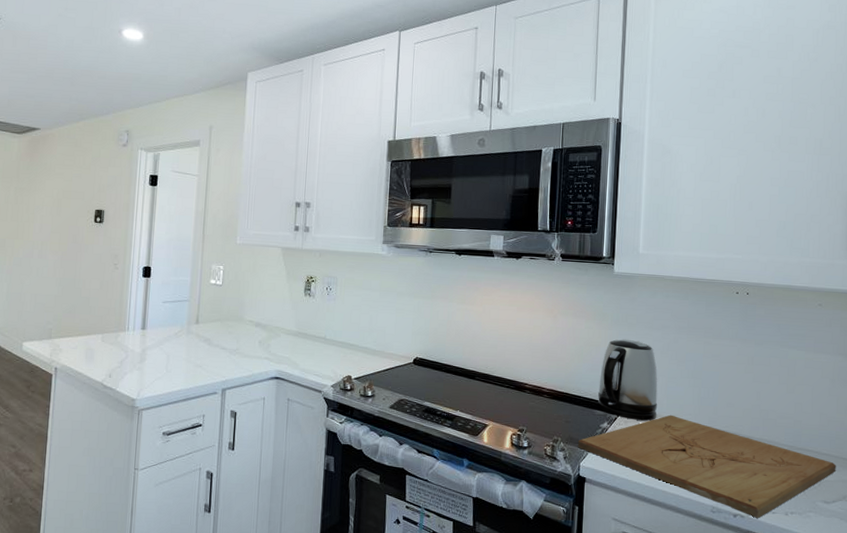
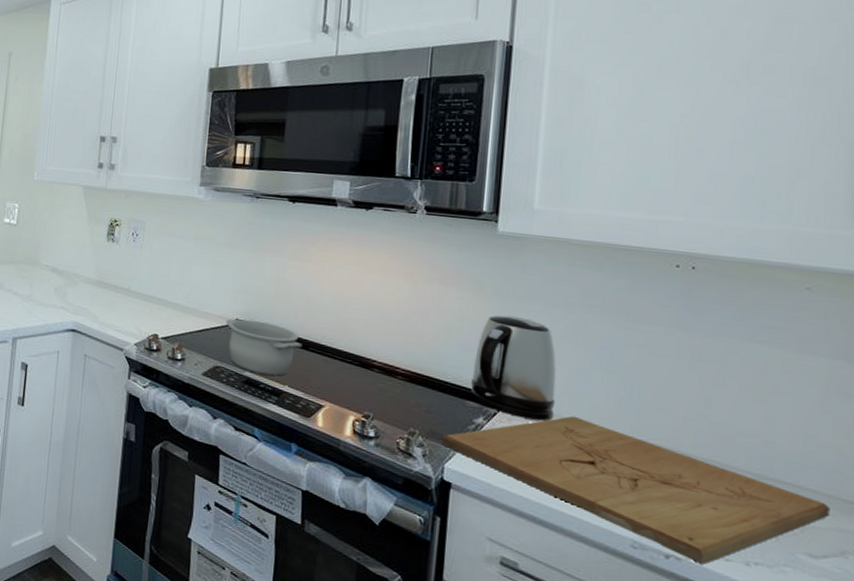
cooking pot: none [408,357,470,403] -> present [226,318,302,376]

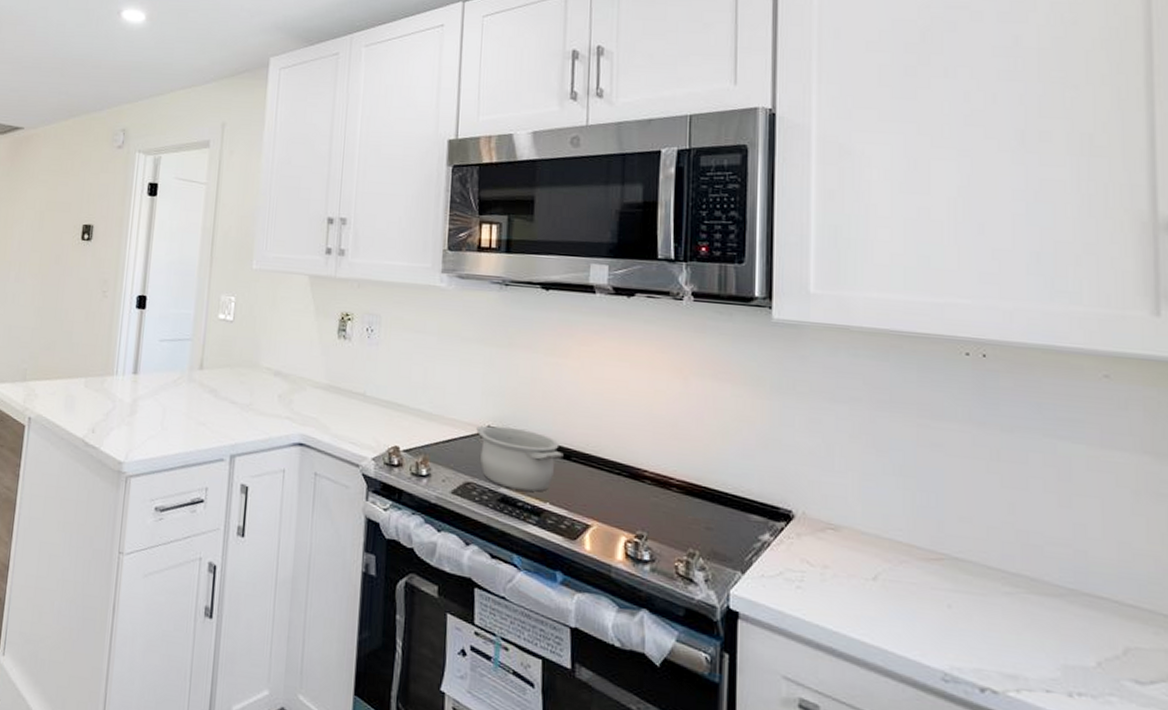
cutting board: present [441,416,830,564] -> none [724,528,1153,698]
kettle: present [470,315,556,421] -> none [754,414,848,536]

